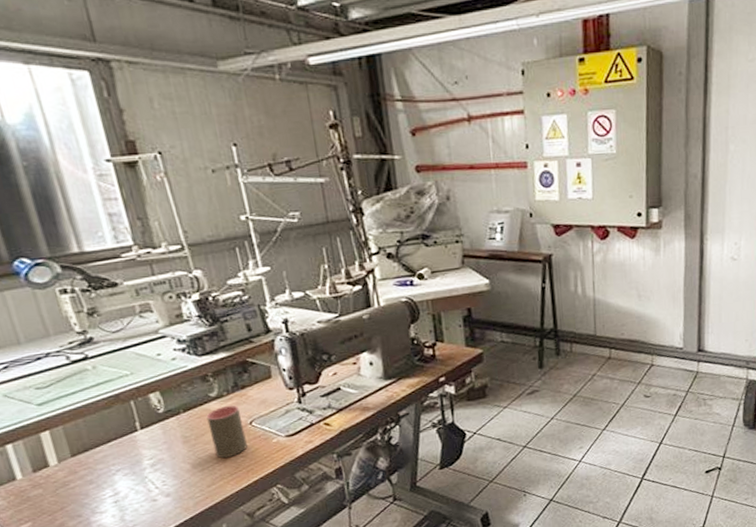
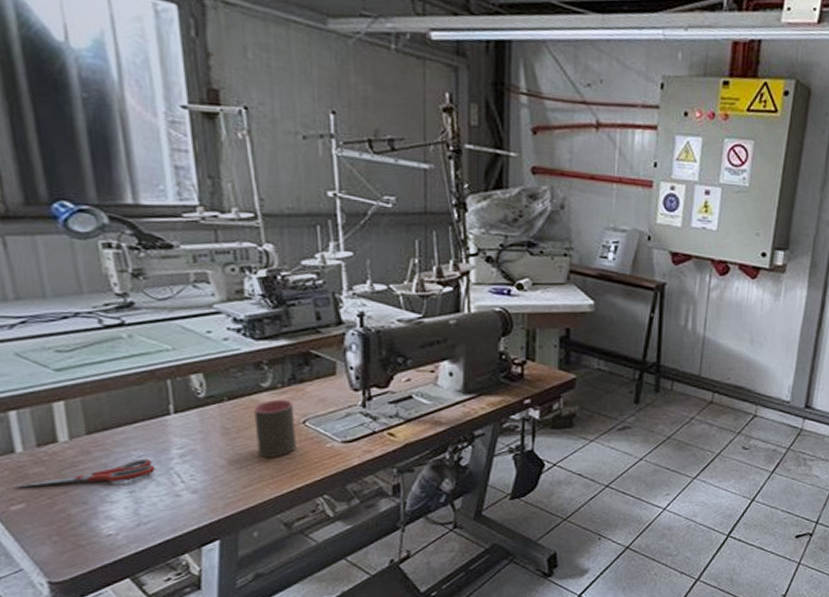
scissors: none [21,471,133,510] -> present [15,458,156,488]

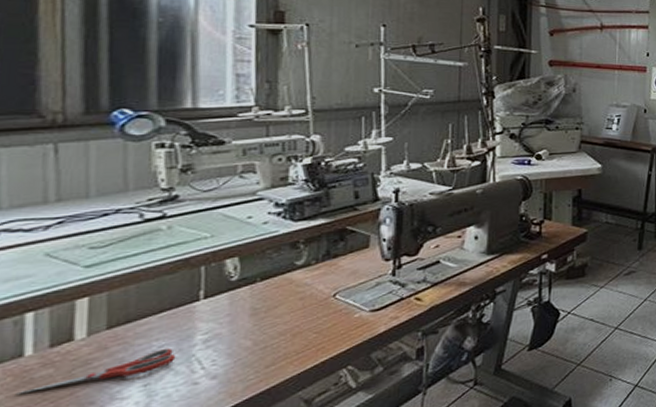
cup: present [254,399,296,458] -> none [285,275,326,335]

